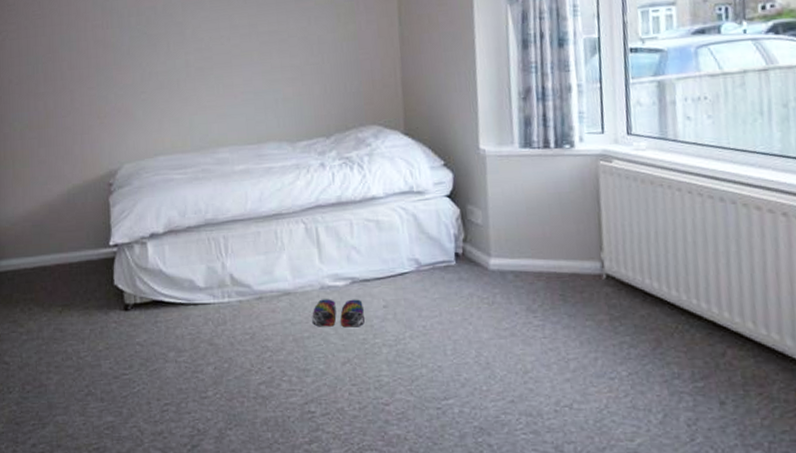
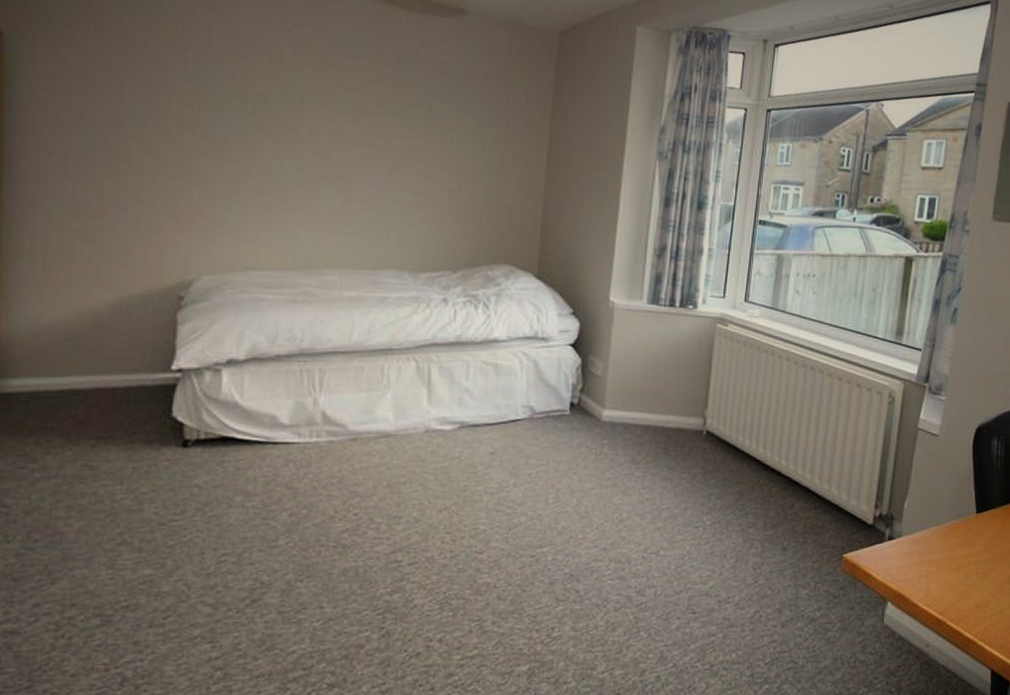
slippers: present [312,299,365,328] -> none [411,443,469,474]

